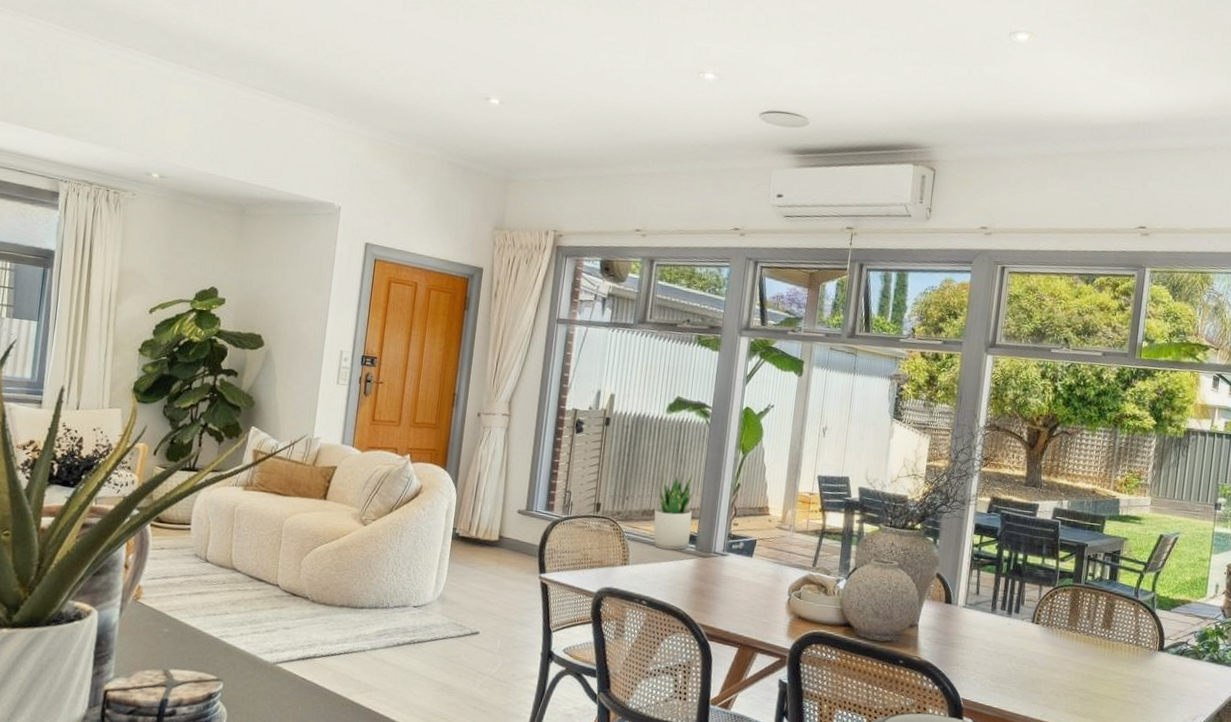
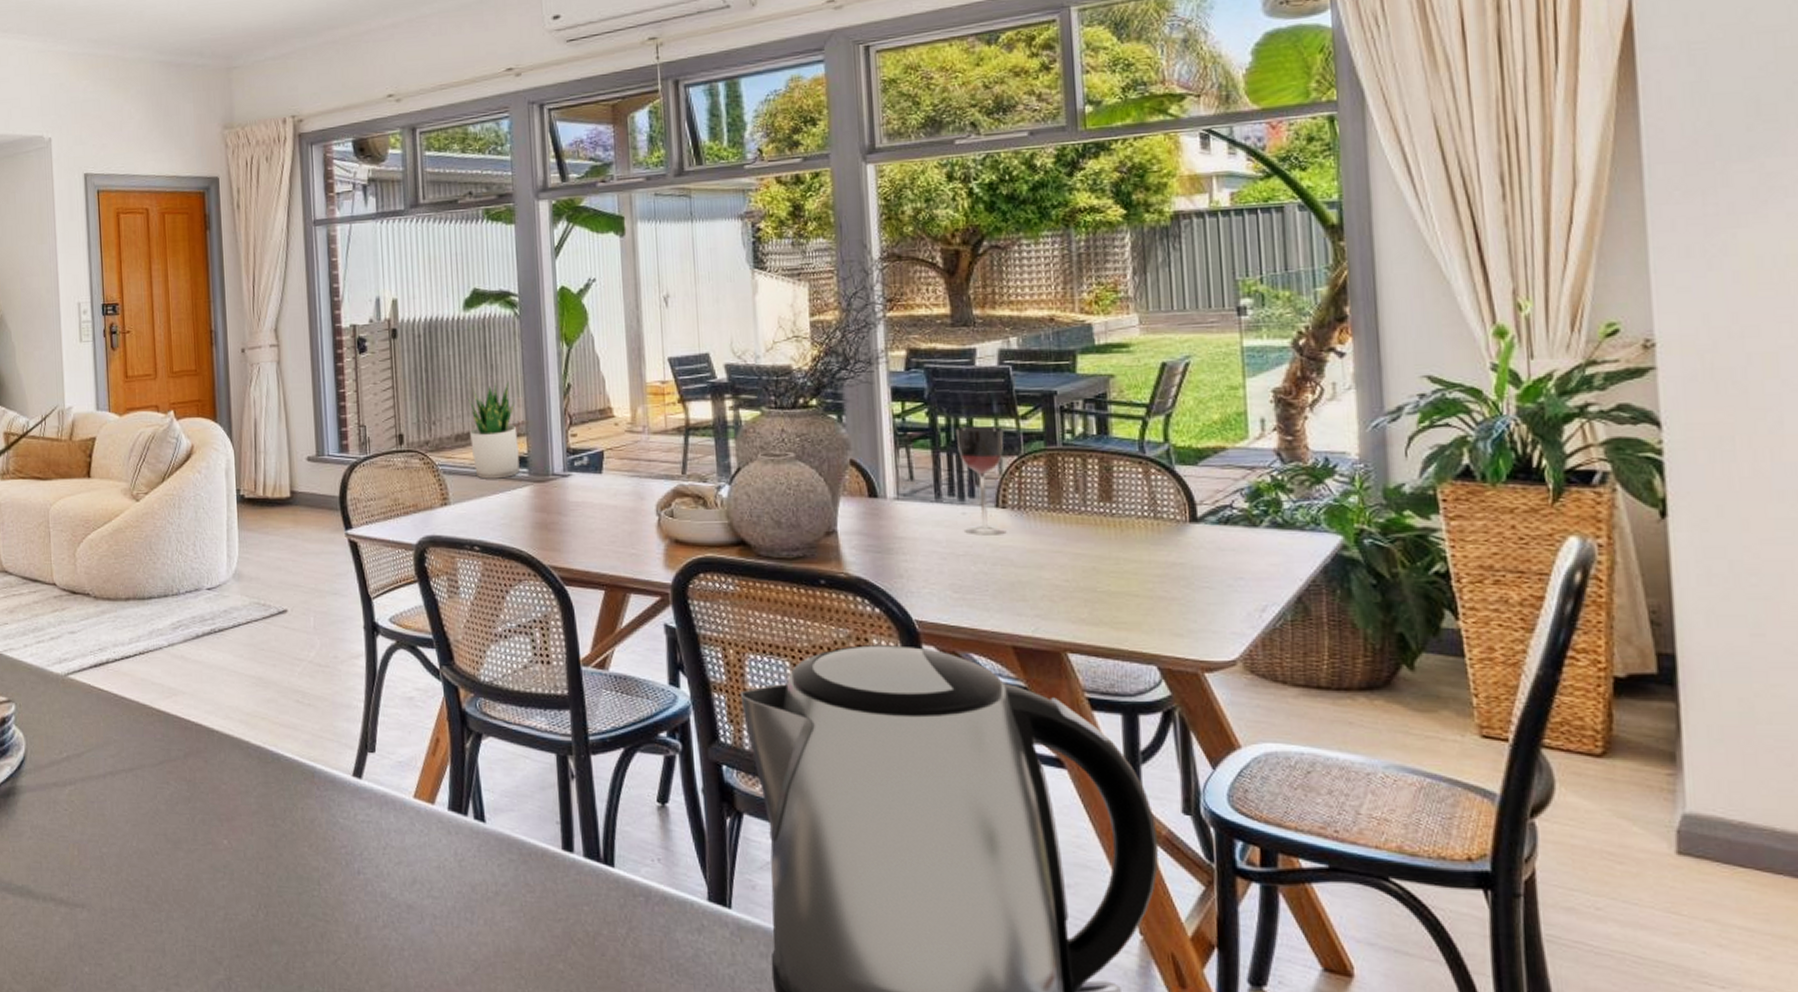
wineglass: none [1006,560,1047,644] -> present [955,425,1007,536]

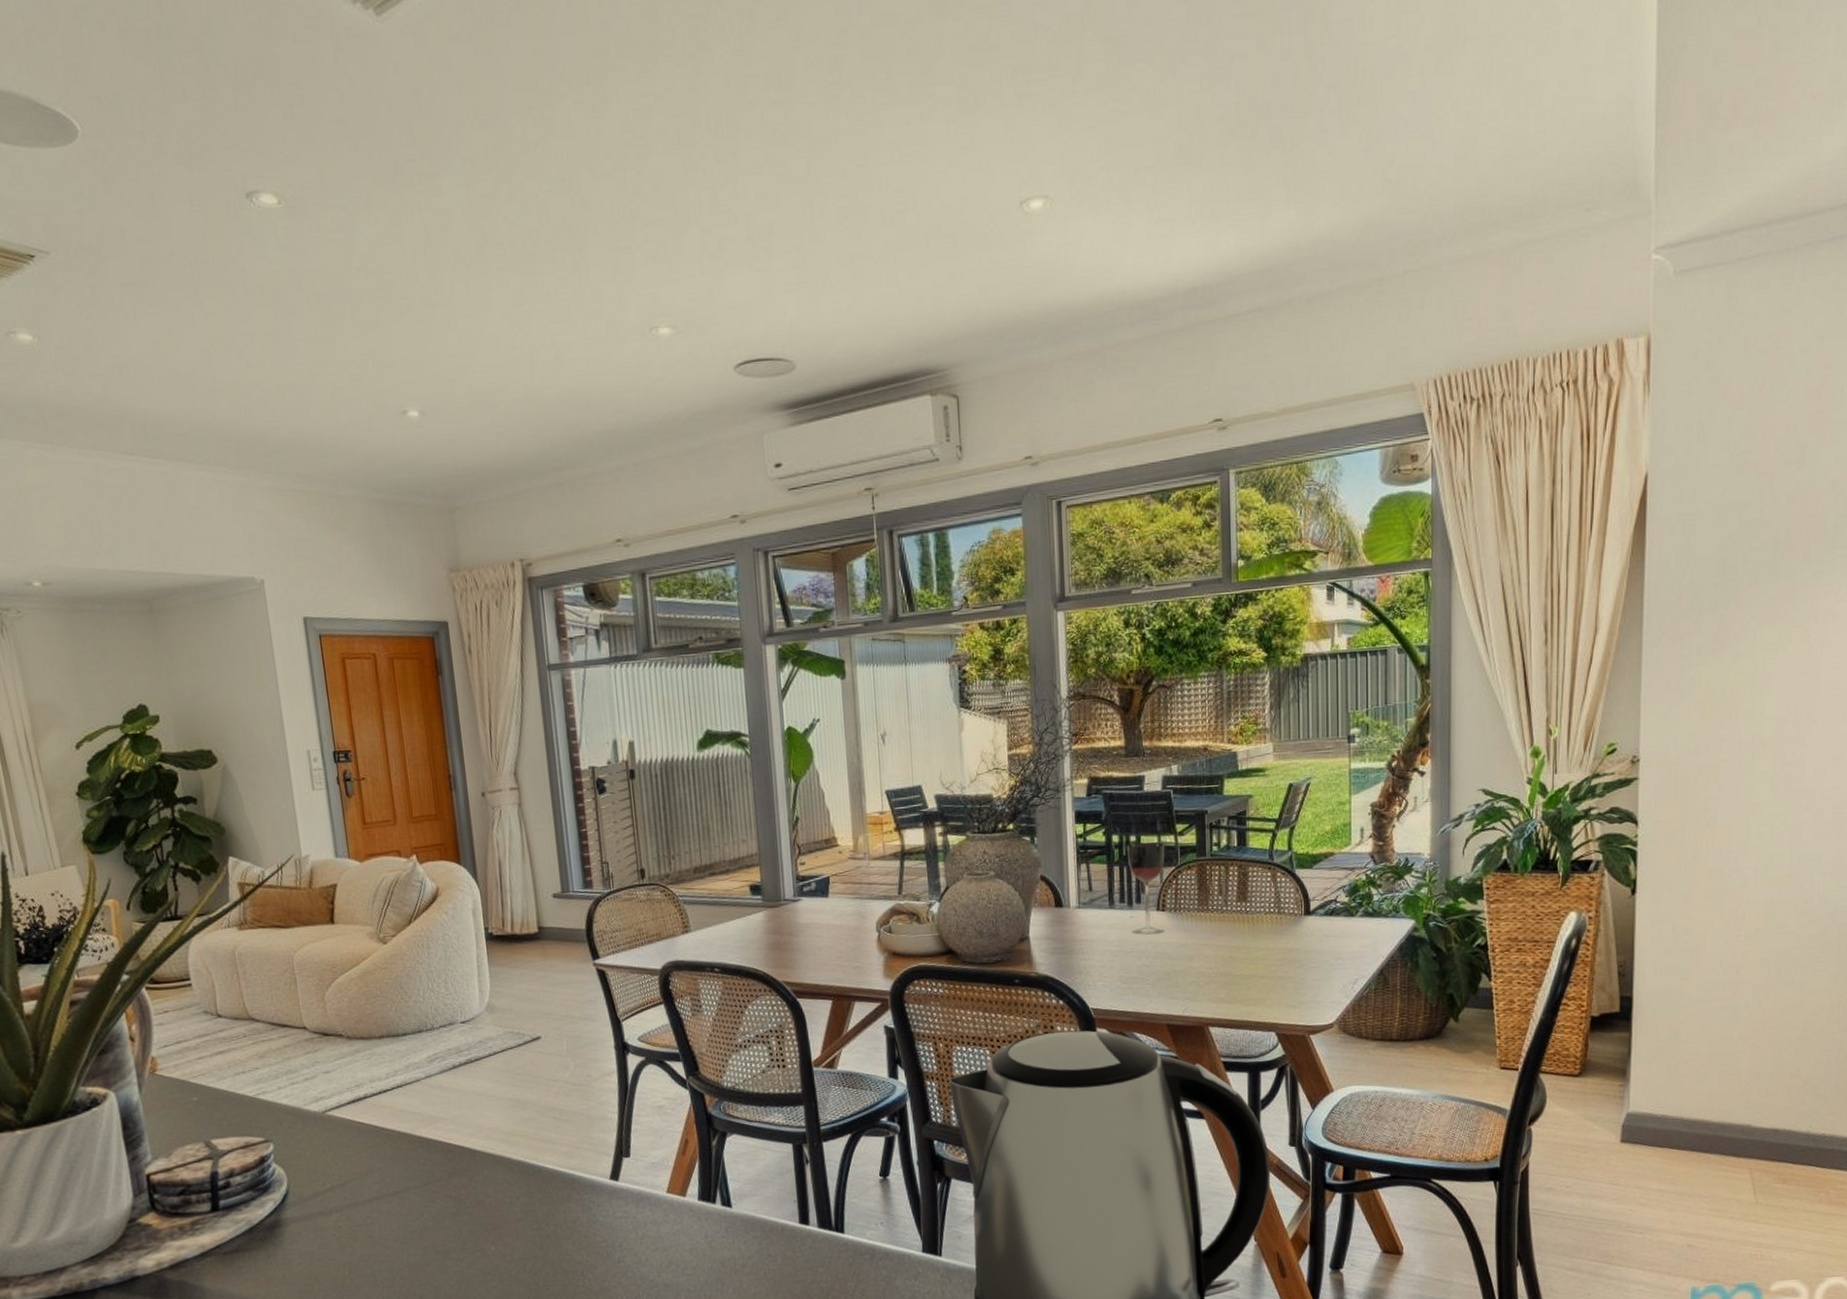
planter: present [468,381,520,479] -> none [705,816,754,907]

